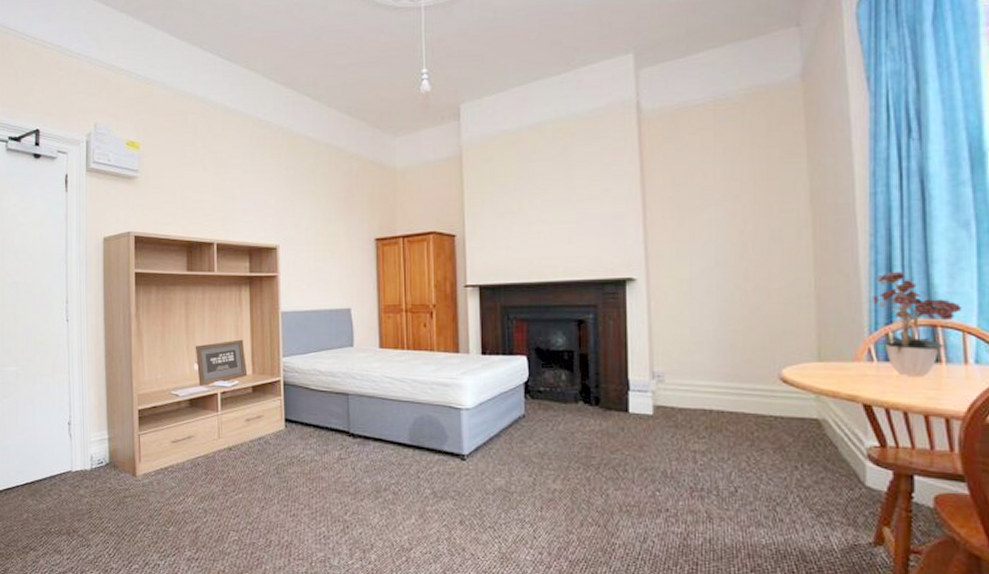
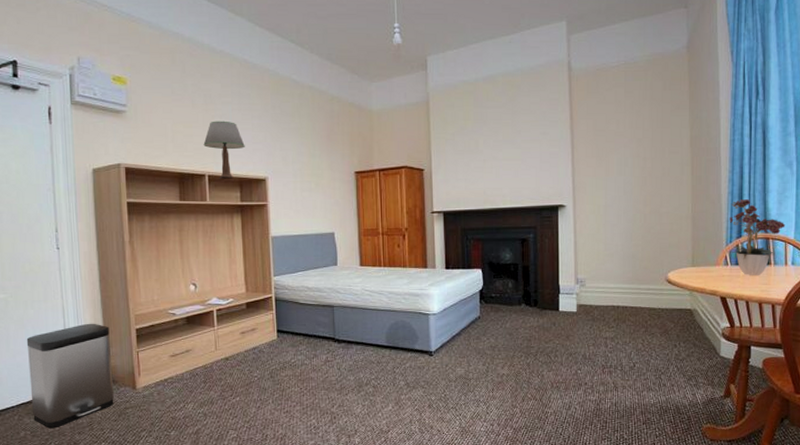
pedal bin: none [34,401,114,513] -> present [26,323,114,429]
picture frame: present [195,339,248,385] -> none [190,262,241,304]
table lamp: none [213,184,256,248] -> present [203,121,245,179]

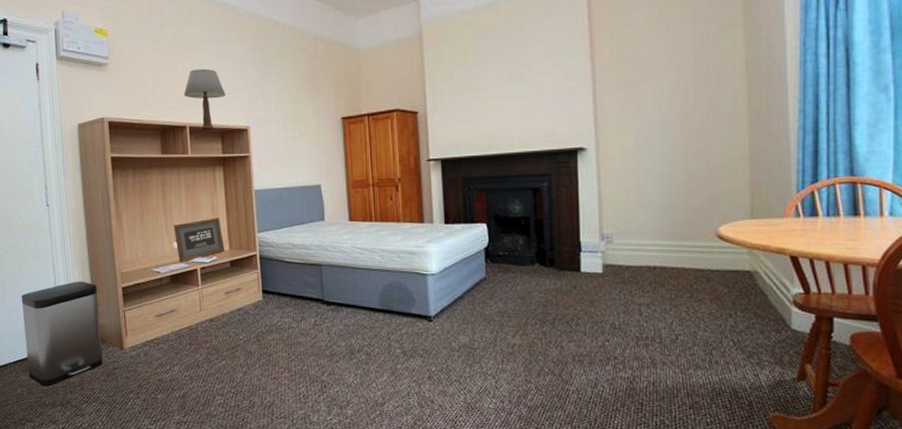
picture frame: none [190,262,241,304] -> present [173,217,225,262]
flower arrangement: present [729,199,786,276] -> none [801,134,880,231]

